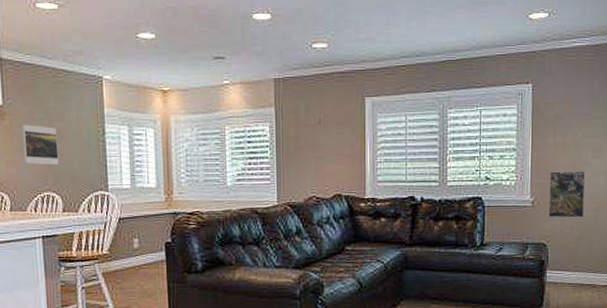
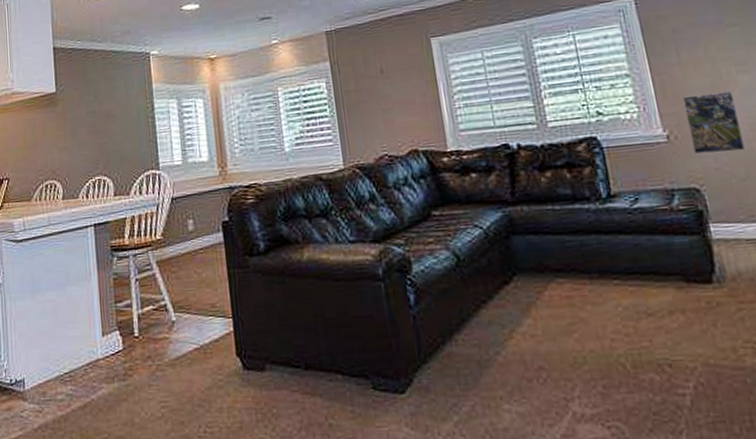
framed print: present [22,124,59,166] -> none [74,108,110,149]

